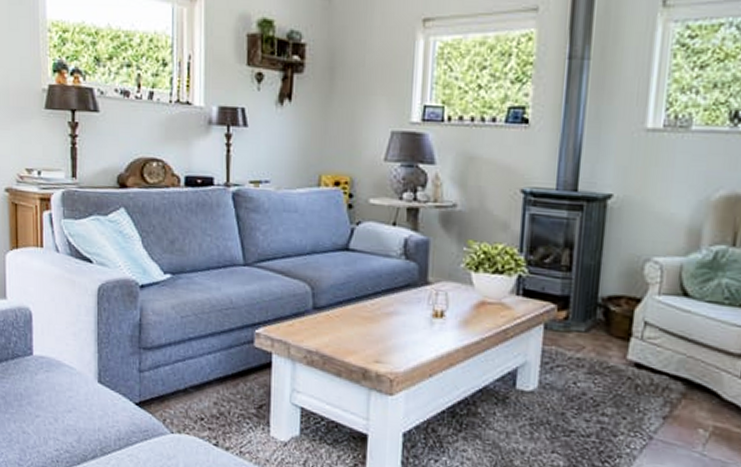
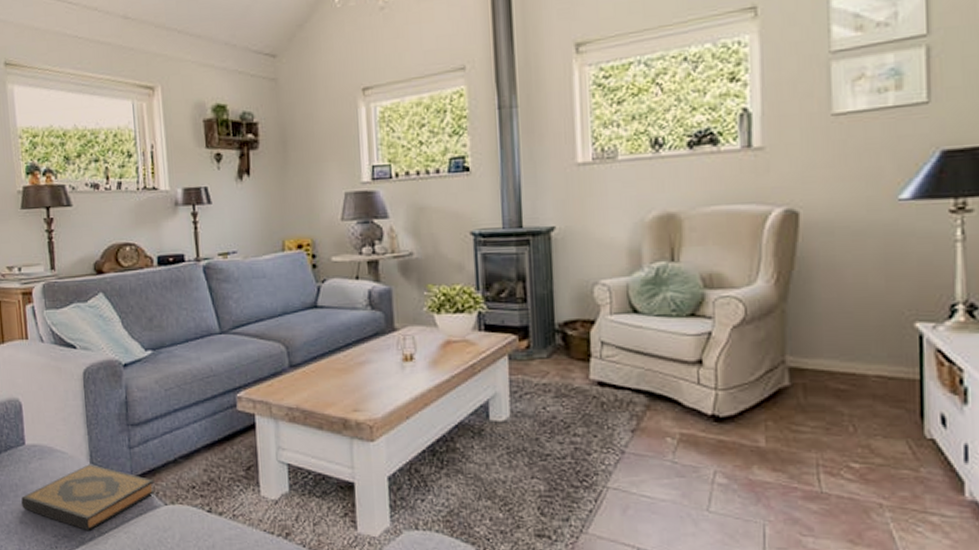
hardback book: none [24,382,163,449] -> present [20,464,156,530]

